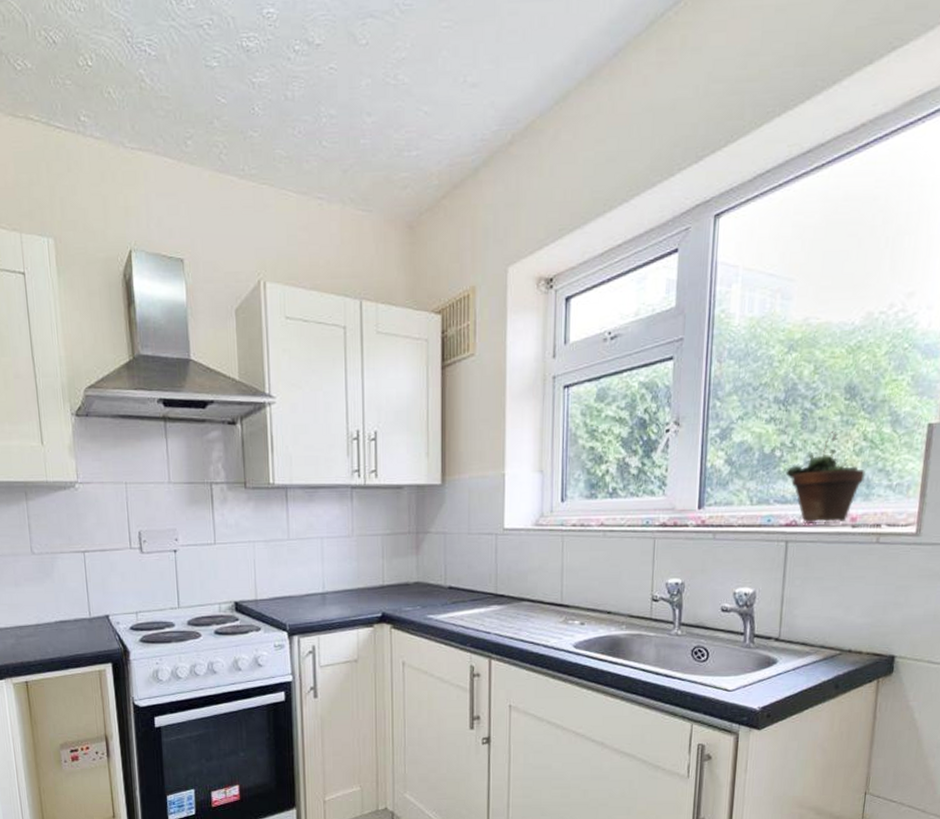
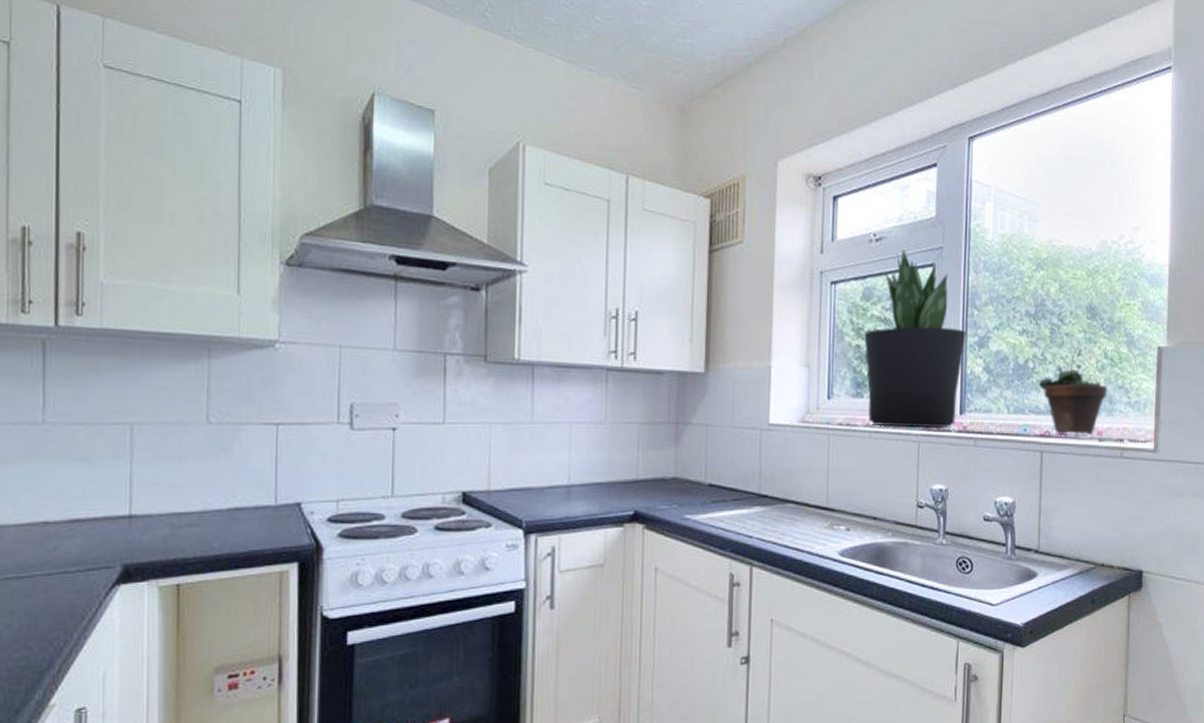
planter: none [598,345,707,524] -> present [864,250,966,428]

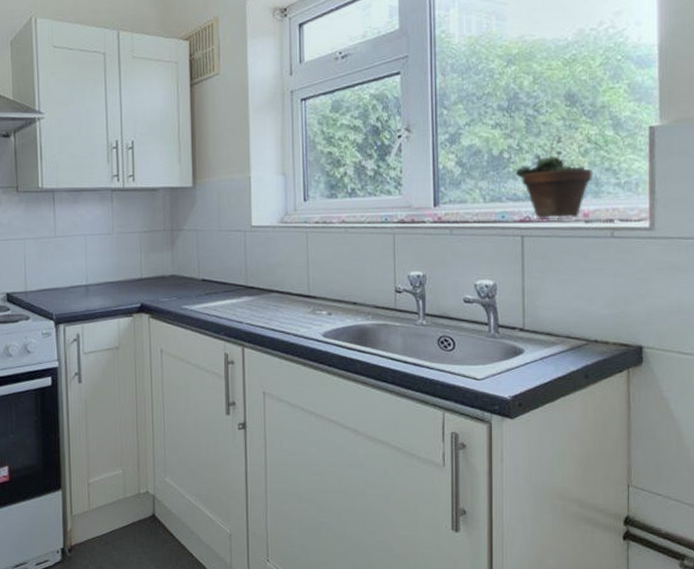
planter: present [864,250,966,428] -> none [335,63,436,221]

